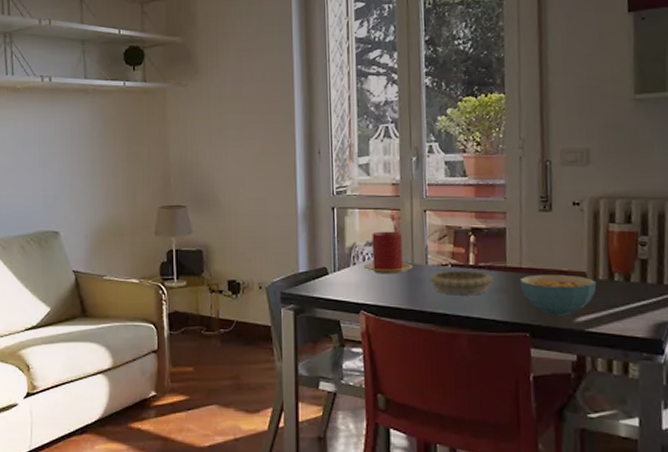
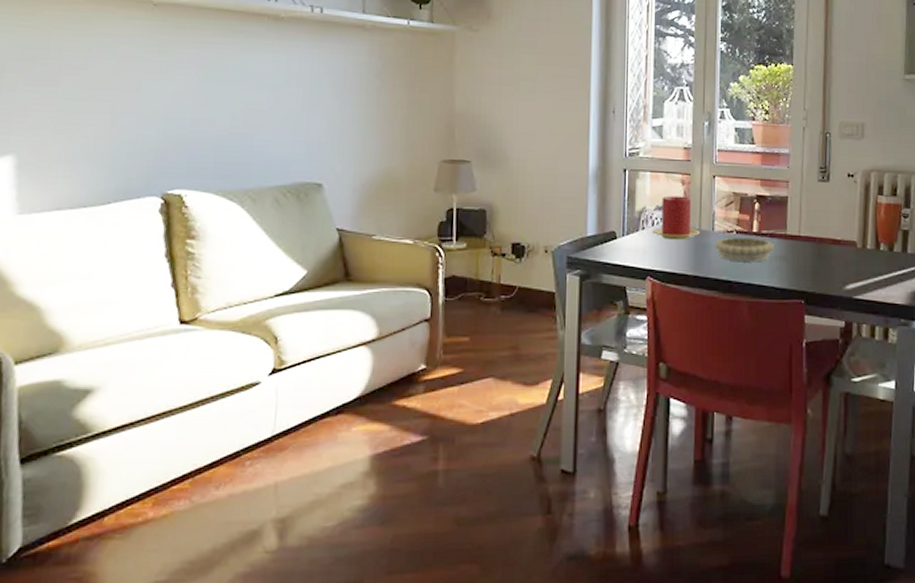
cereal bowl: present [519,274,597,316] -> none [798,243,865,283]

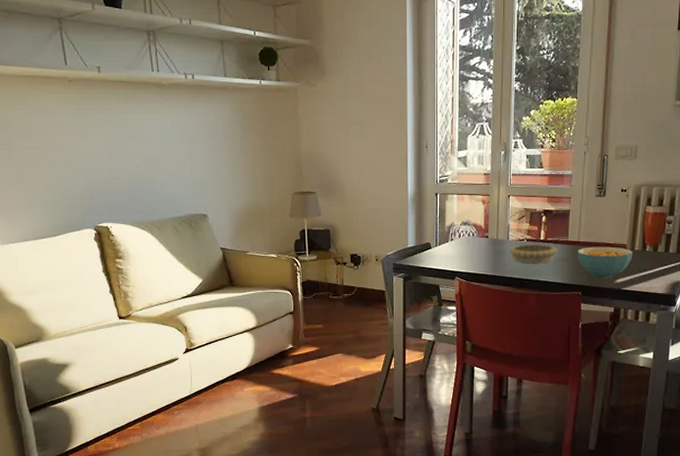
candle: present [652,196,700,240] -> none [459,213,497,248]
cereal bowl: none [798,243,865,283] -> present [577,246,633,278]

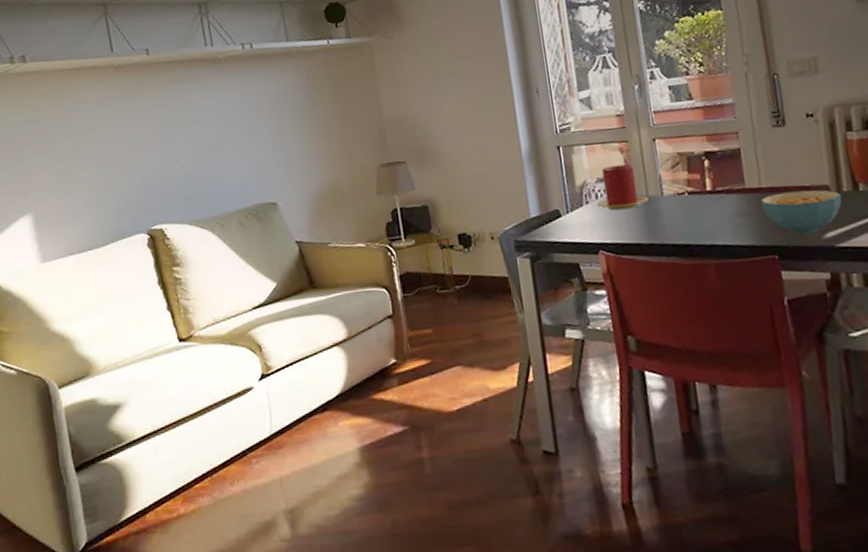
candle: none [459,213,497,248] -> present [596,164,649,211]
decorative bowl: present [509,244,557,264] -> none [666,196,734,224]

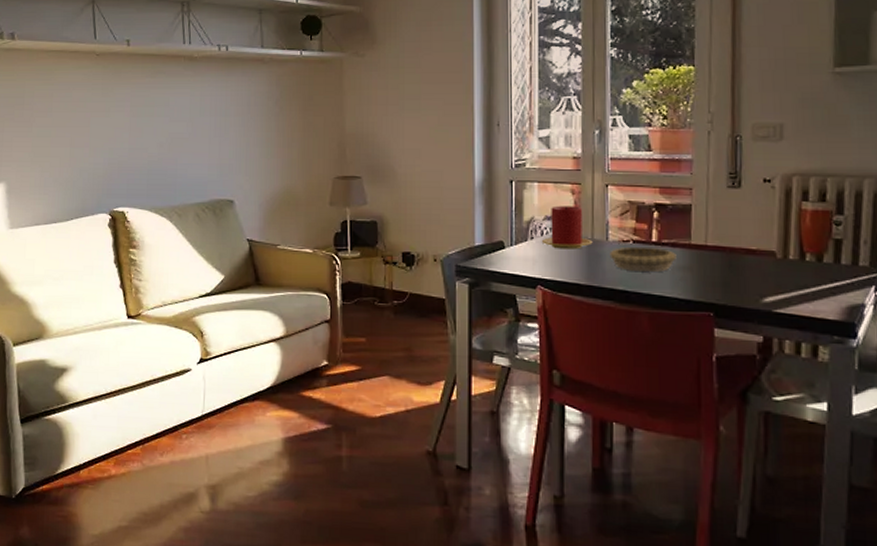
decorative bowl: none [666,196,734,224] -> present [609,246,677,273]
cereal bowl: present [760,190,842,234] -> none [704,253,787,296]

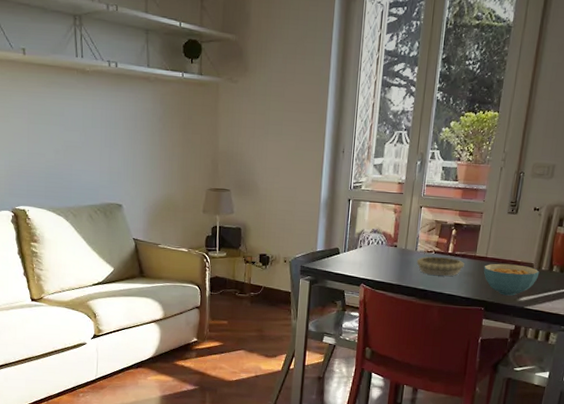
candle: present [541,205,593,250] -> none [367,221,406,257]
cereal bowl: none [704,253,787,296] -> present [483,263,540,296]

